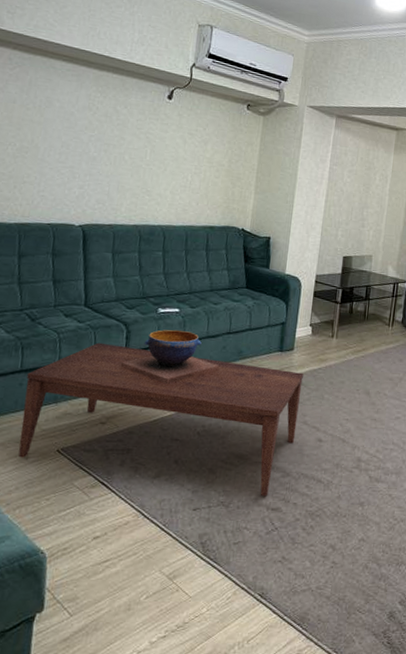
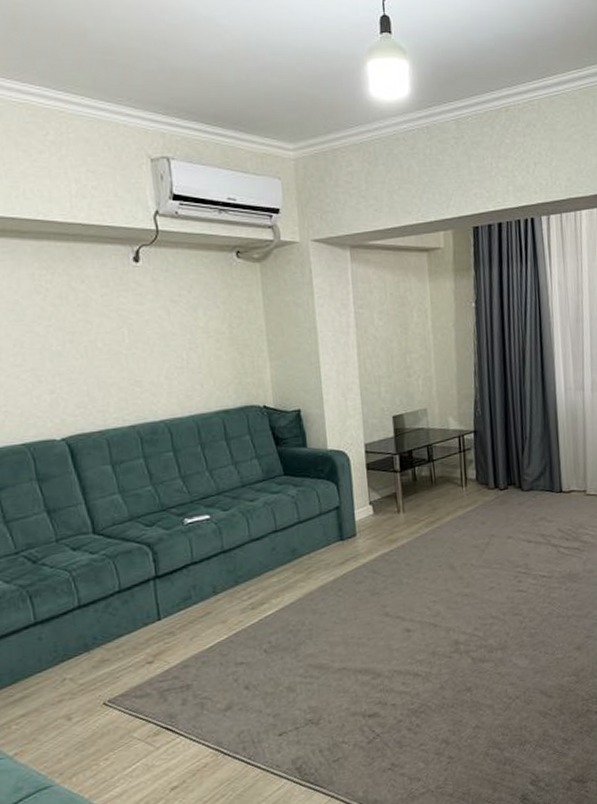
coffee table: present [18,342,304,497] -> none [44,559,379,721]
decorative bowl: present [120,329,220,385] -> none [154,538,274,605]

